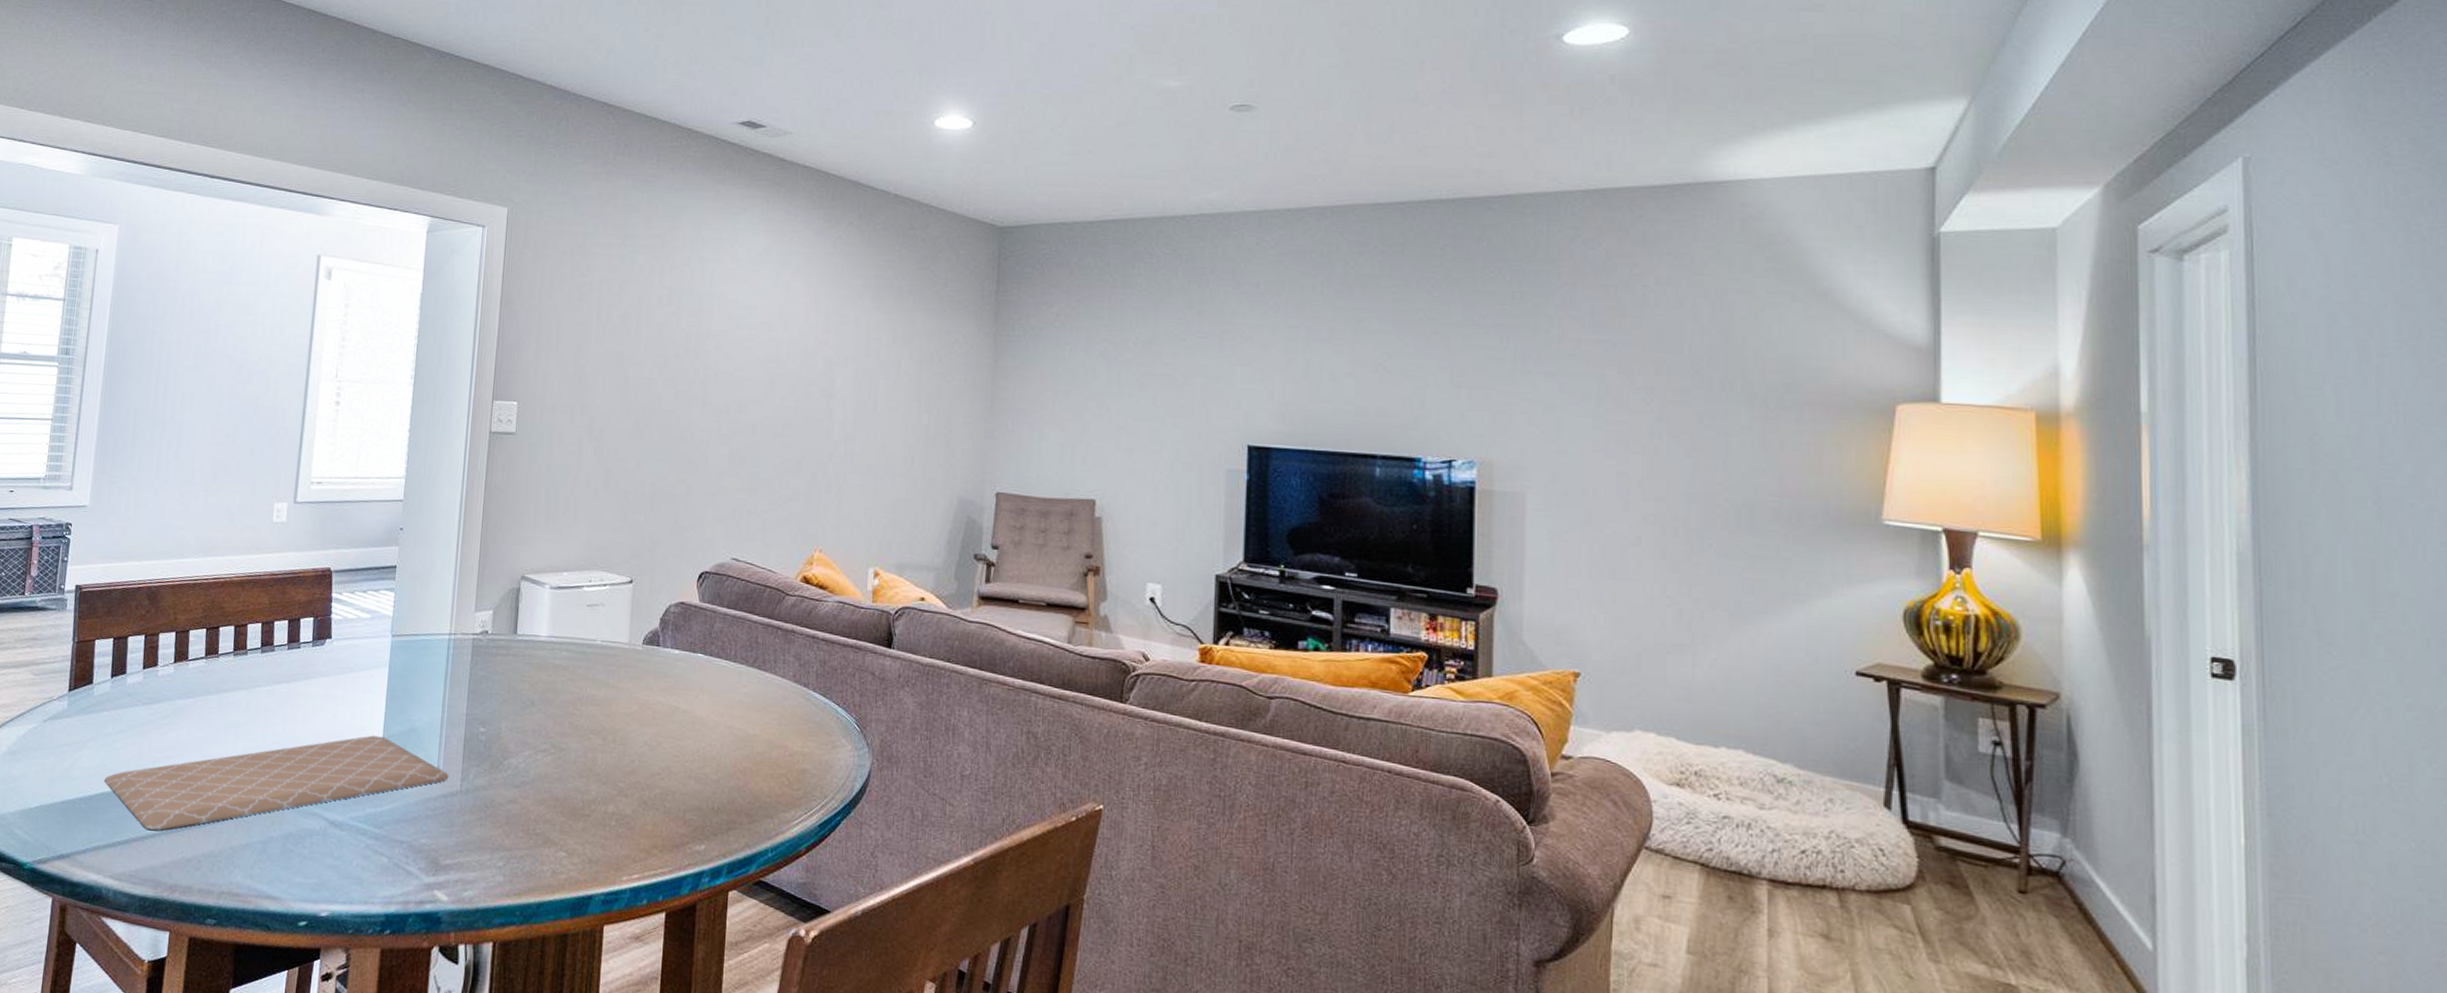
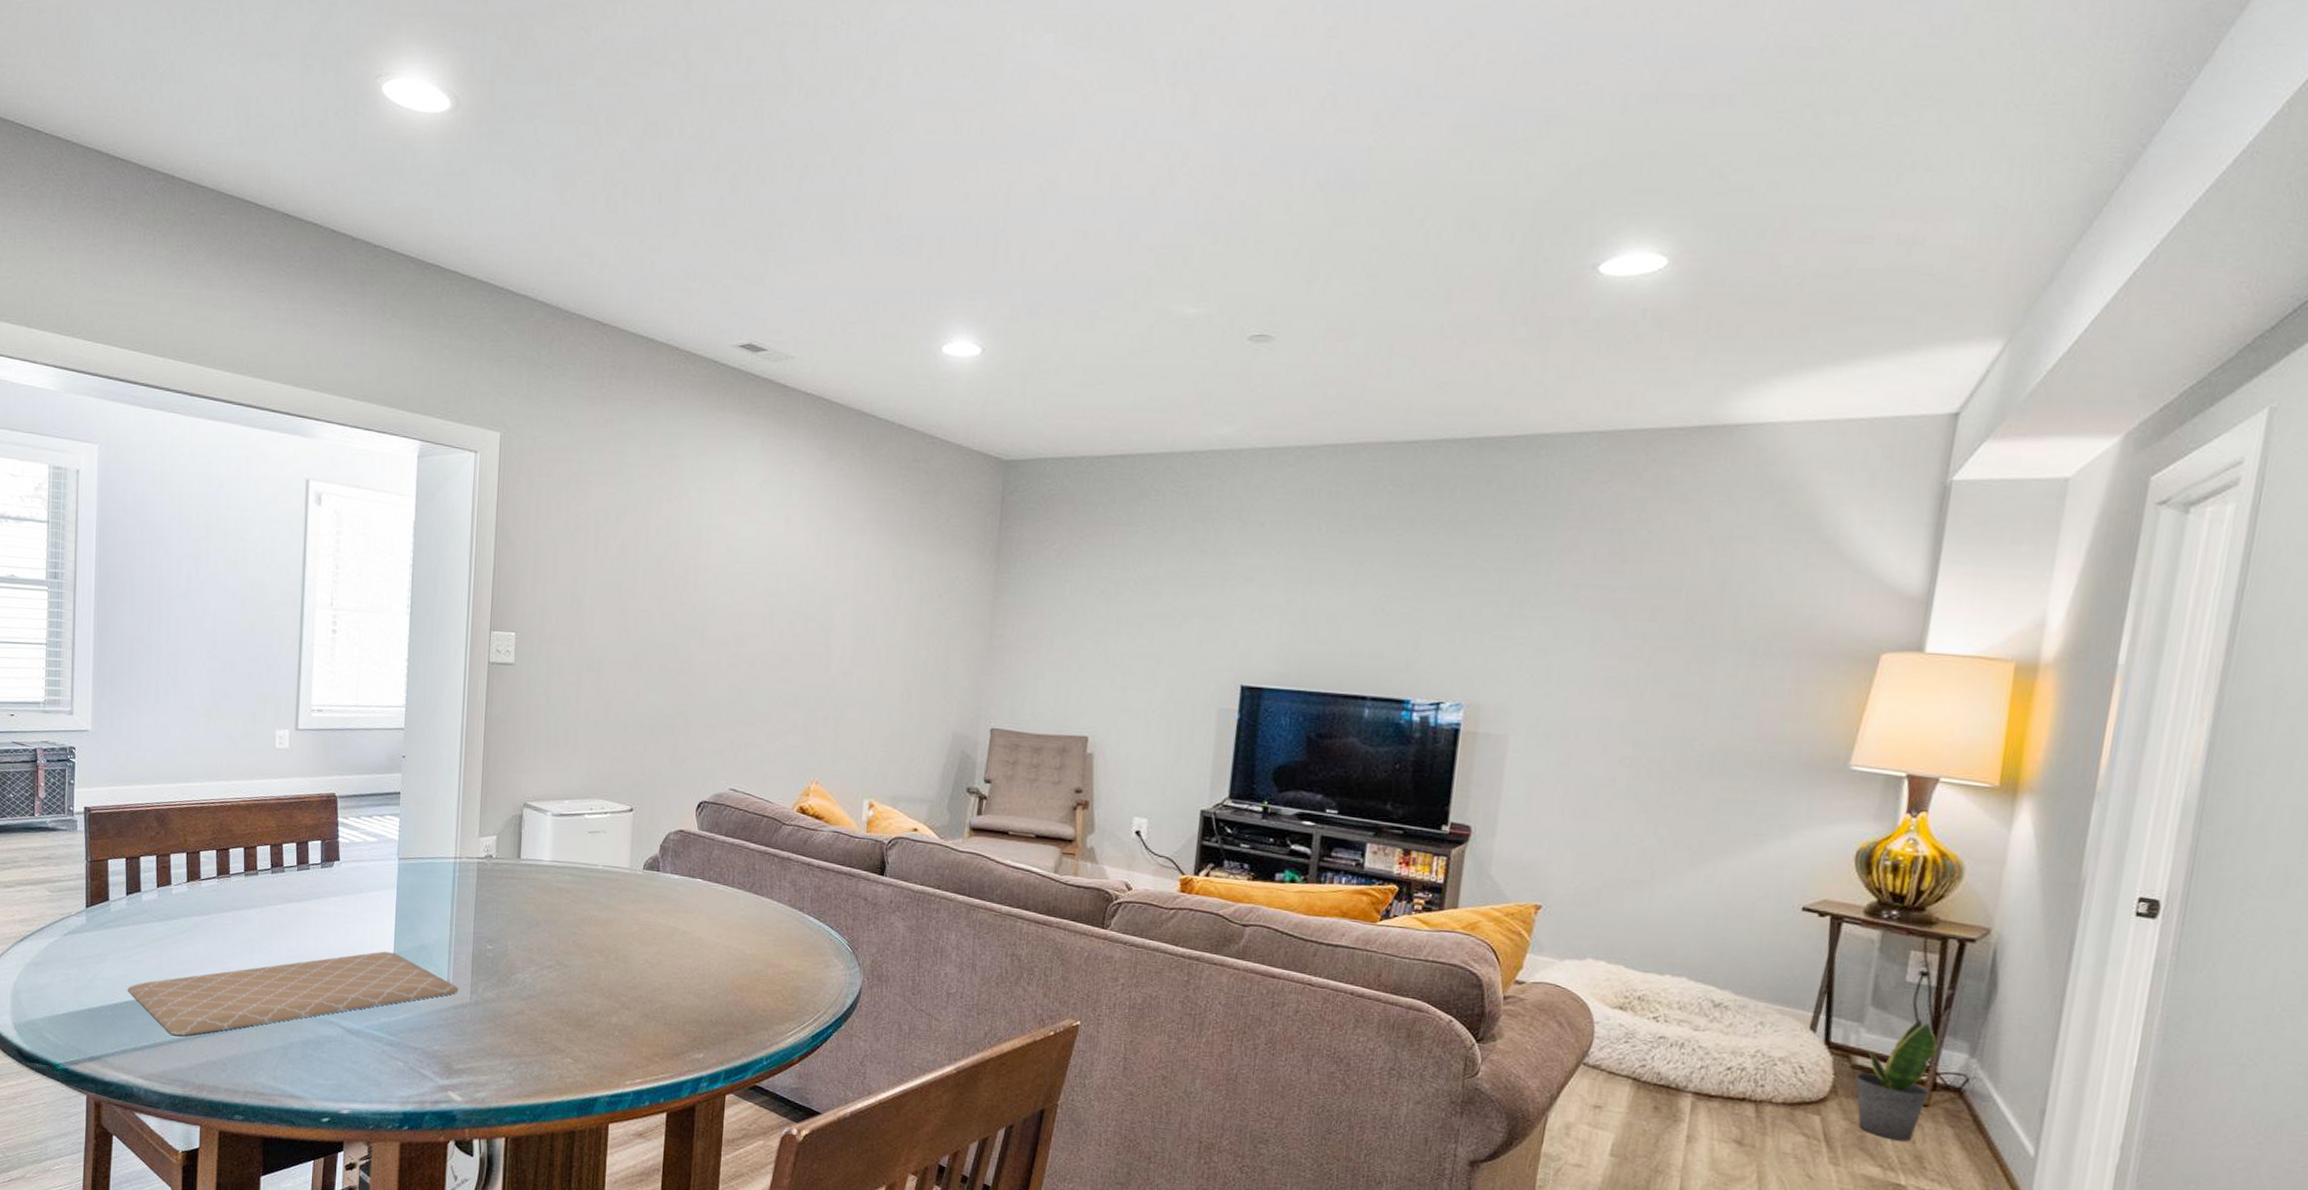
potted plant: none [1941,793,2026,934] -> present [1855,1018,1937,1142]

